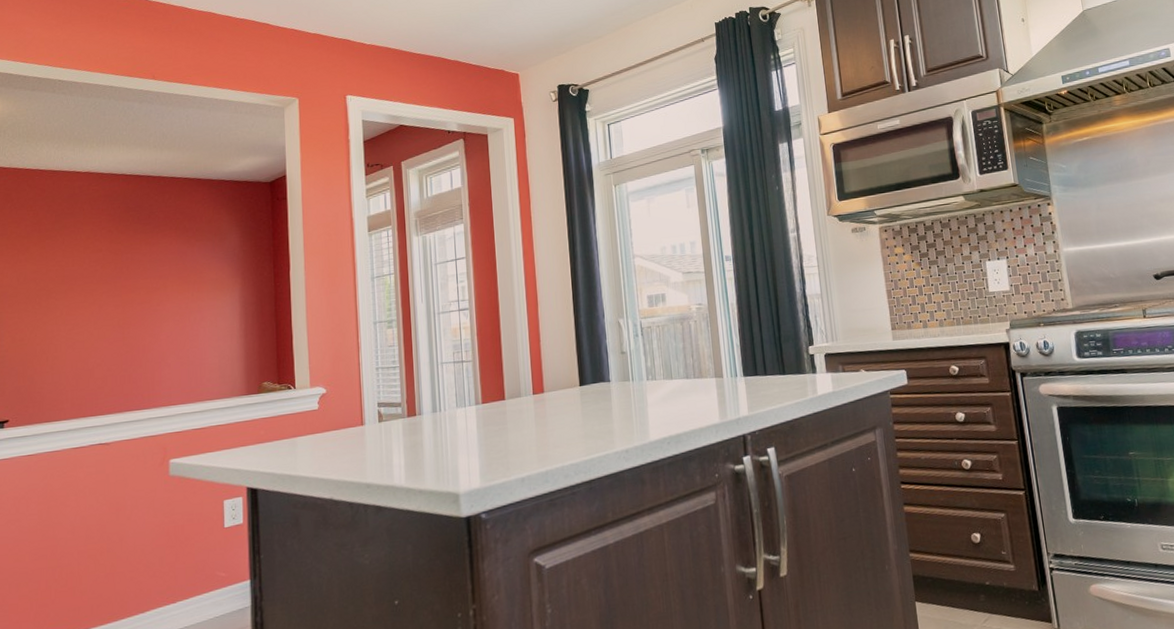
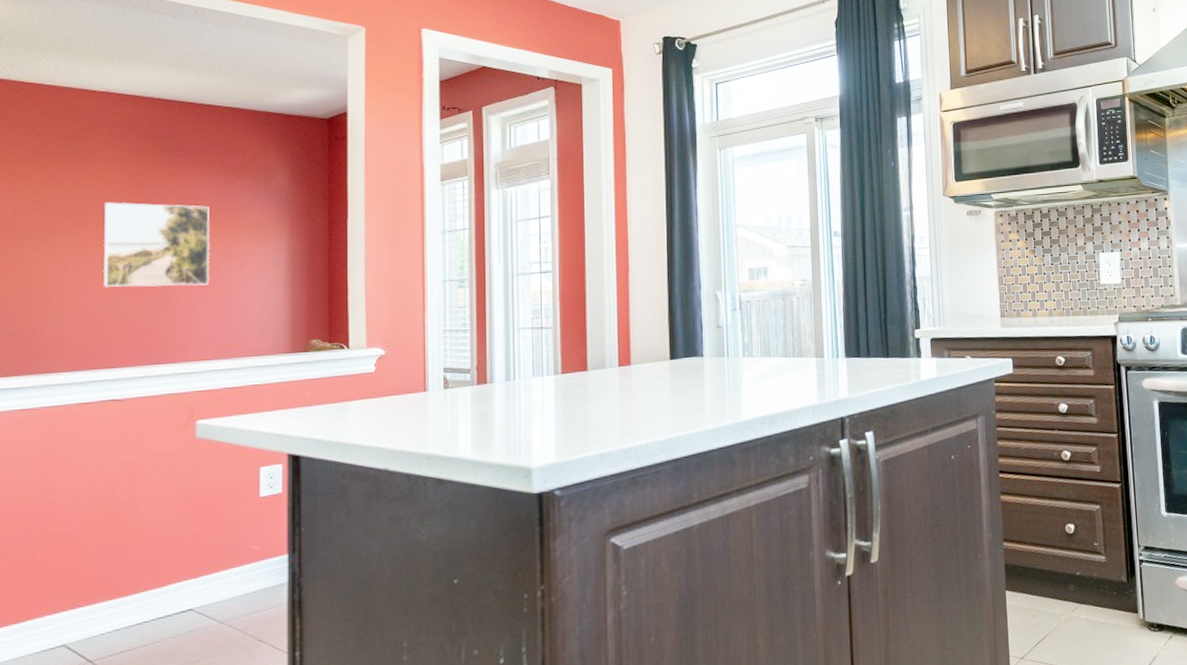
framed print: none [89,267,177,344] -> present [102,202,210,287]

